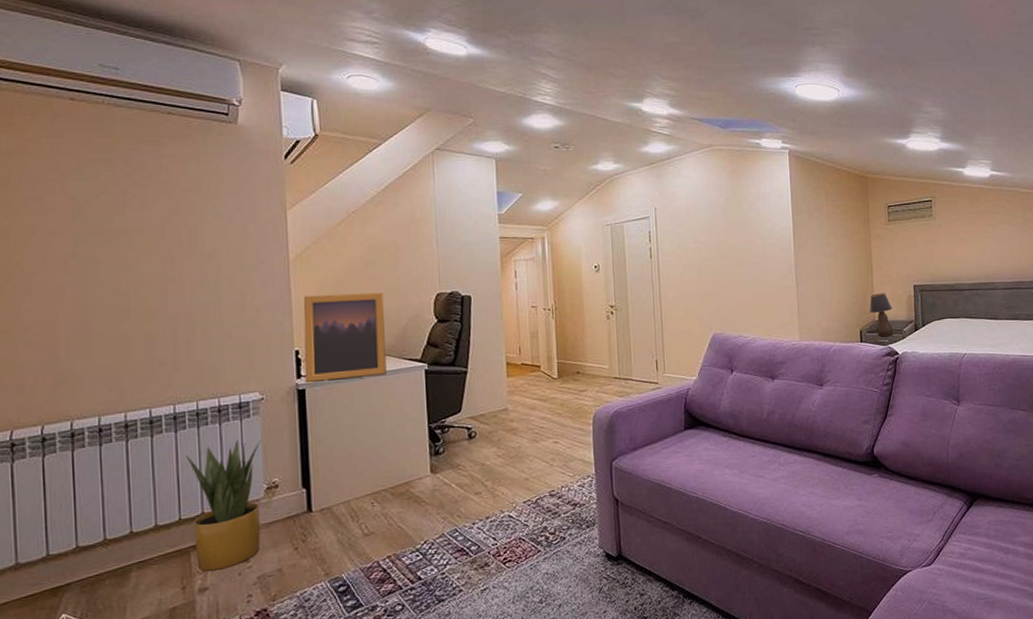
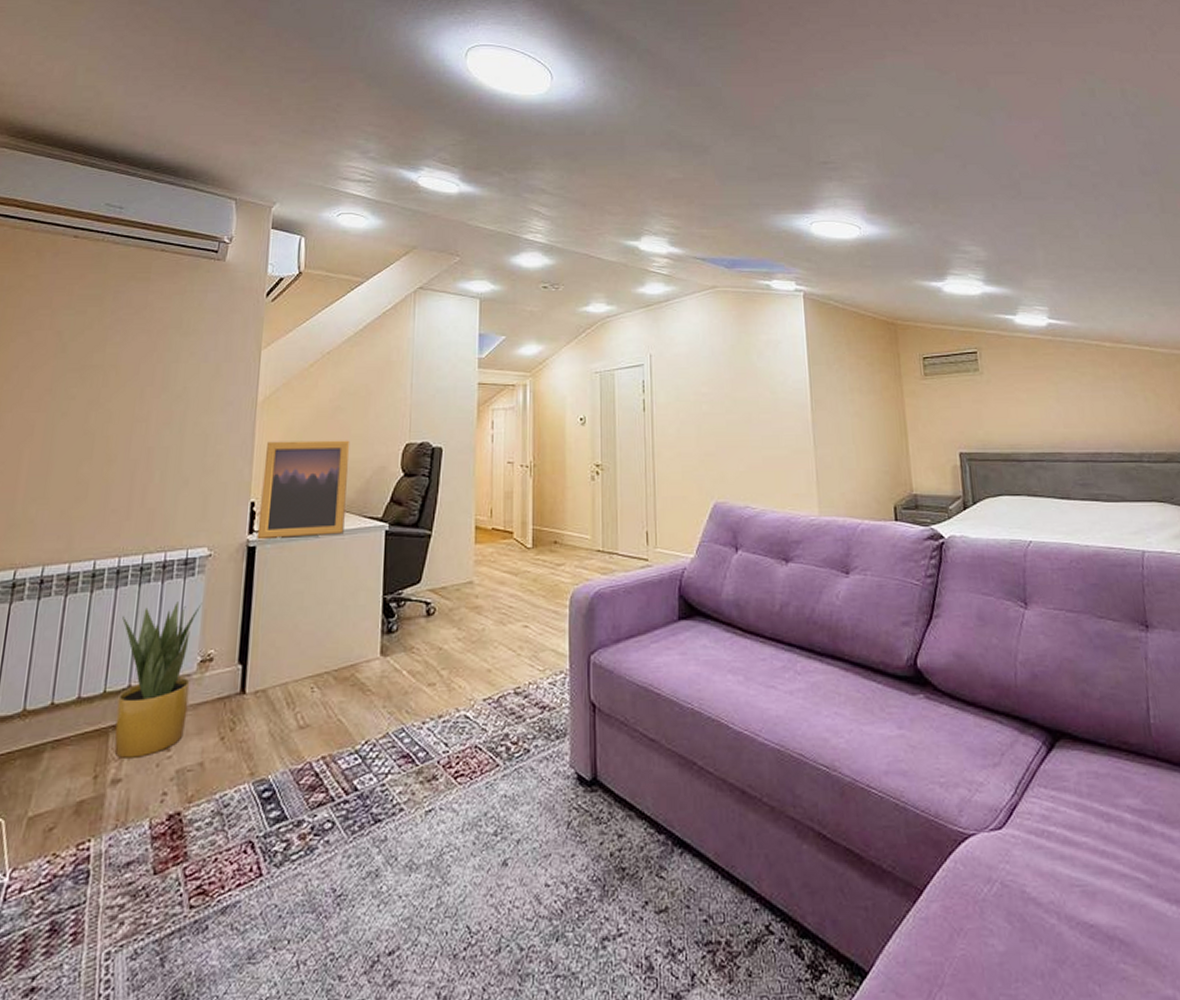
table lamp: present [870,293,894,338] -> none [905,461,937,516]

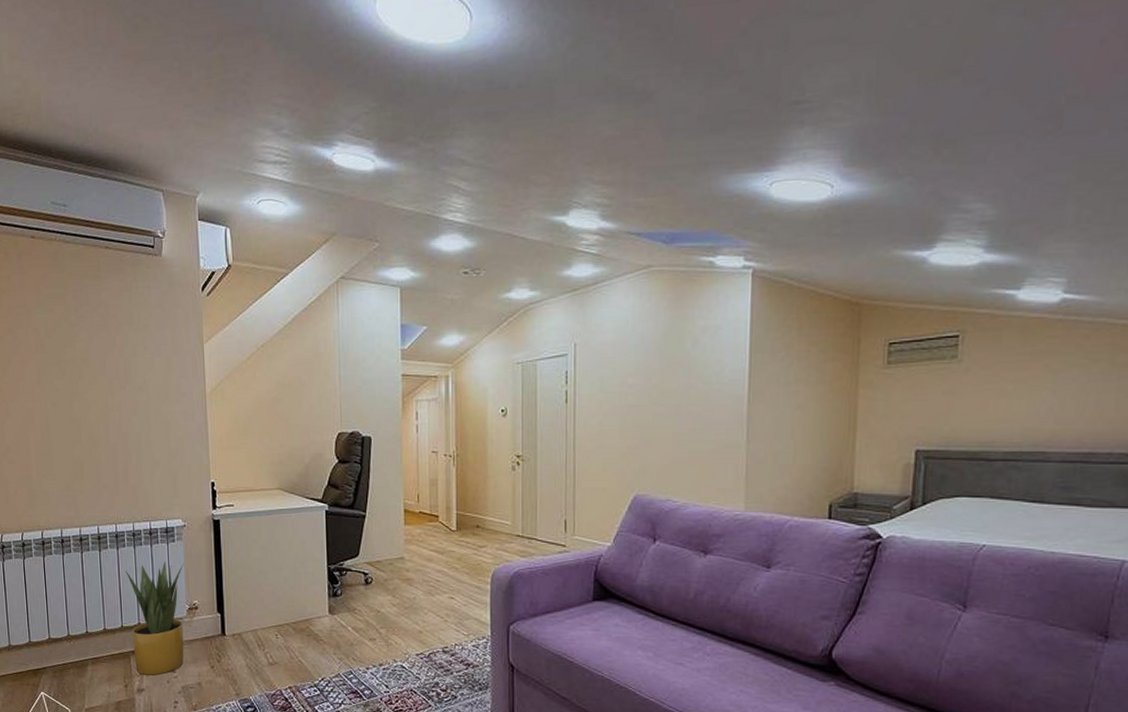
picture frame: present [257,440,350,540] -> none [218,429,290,515]

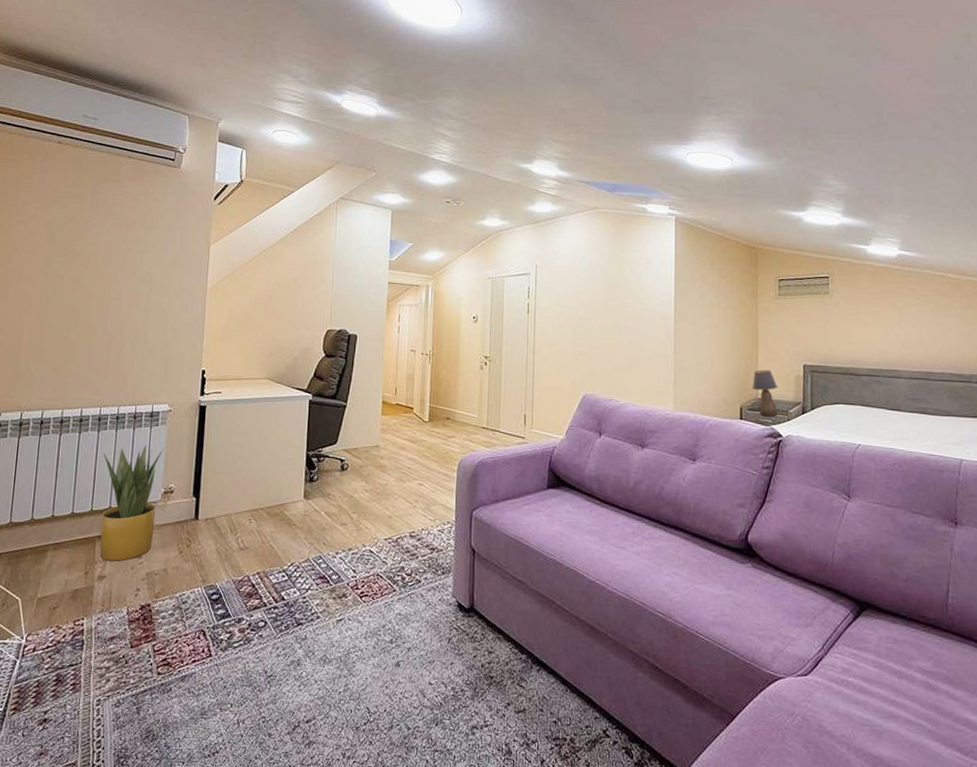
table lamp: none [846,458,880,515] -> present [753,370,778,417]

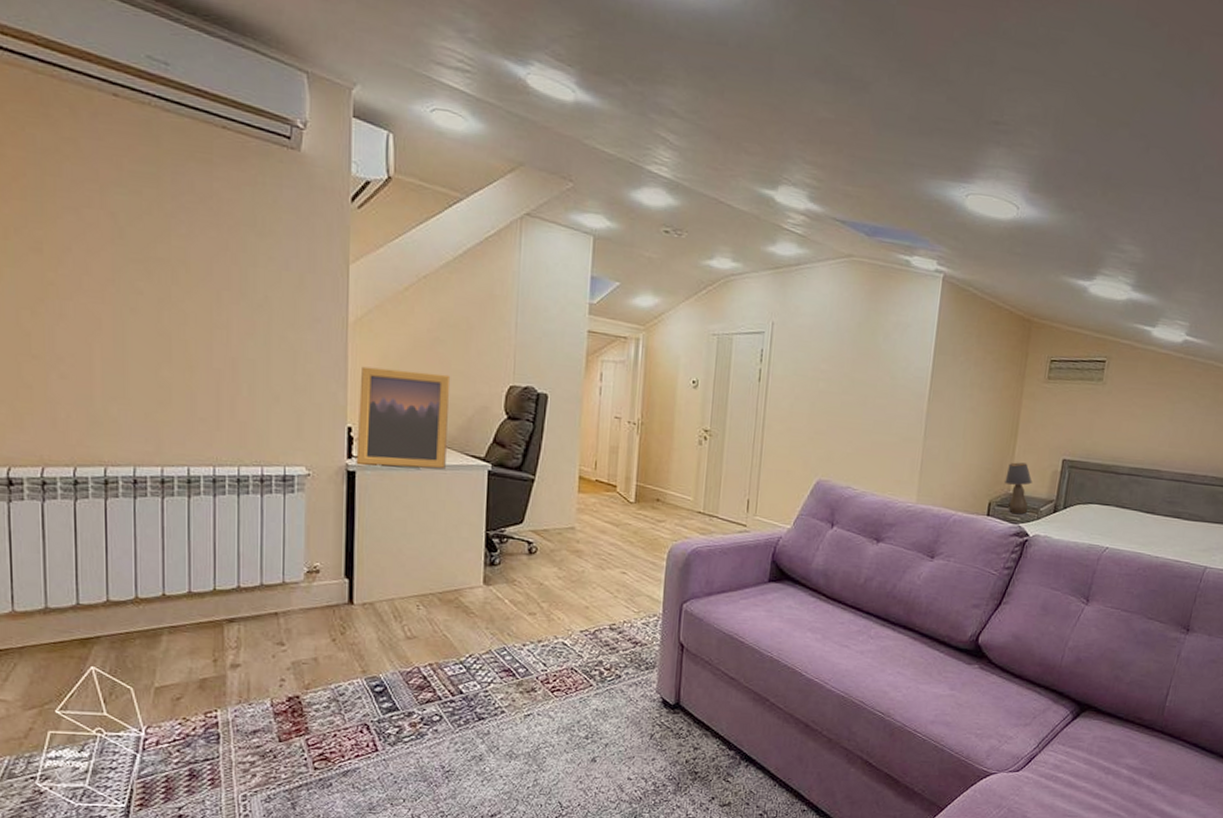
planter: present [99,445,165,562] -> none [224,515,304,649]
picture frame: none [207,322,282,401] -> present [356,366,451,469]

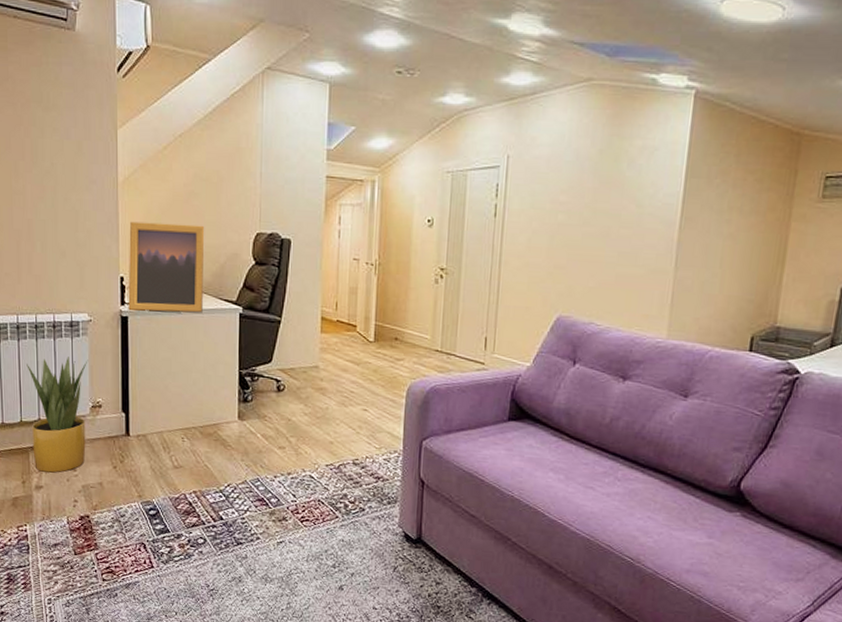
planter: none [224,515,304,649] -> present [27,357,88,473]
table lamp: present [1005,462,1032,515] -> none [770,292,804,350]

